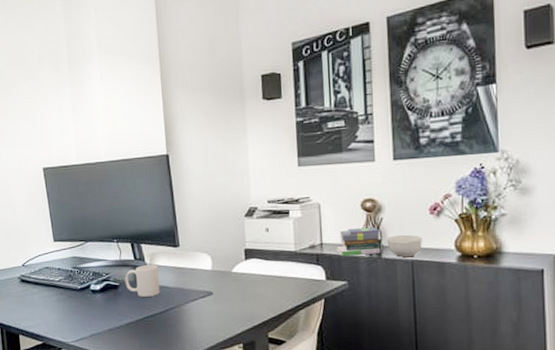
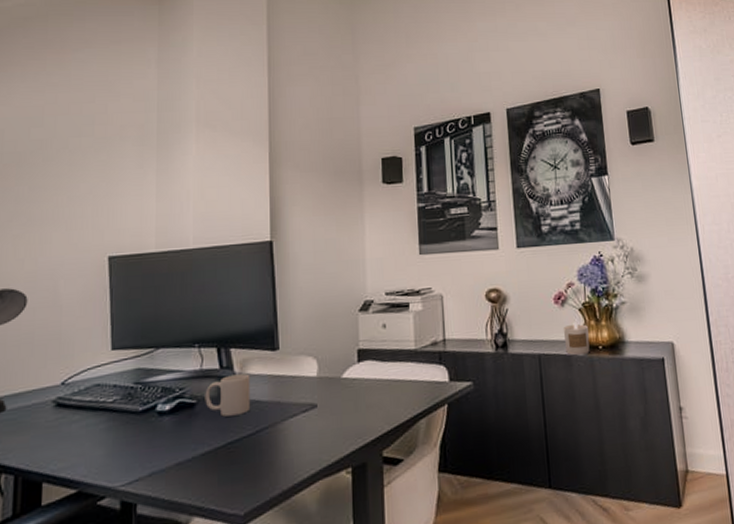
books: present [336,227,381,257] -> none [460,319,507,354]
bowl: present [387,235,423,258] -> none [513,326,549,352]
candle: none [437,232,464,263] -> present [563,322,590,356]

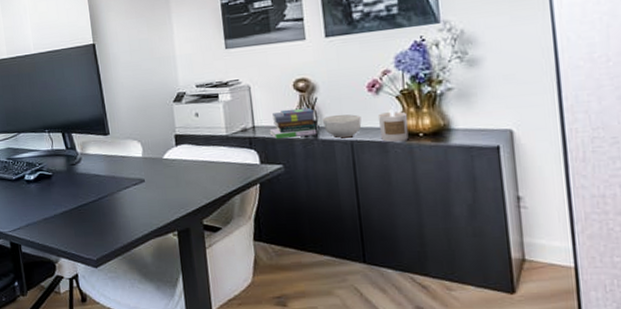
mug: present [205,374,251,417] -> none [57,153,93,186]
books: none [460,319,507,354] -> present [269,107,317,140]
bowl: none [513,326,549,352] -> present [323,114,362,139]

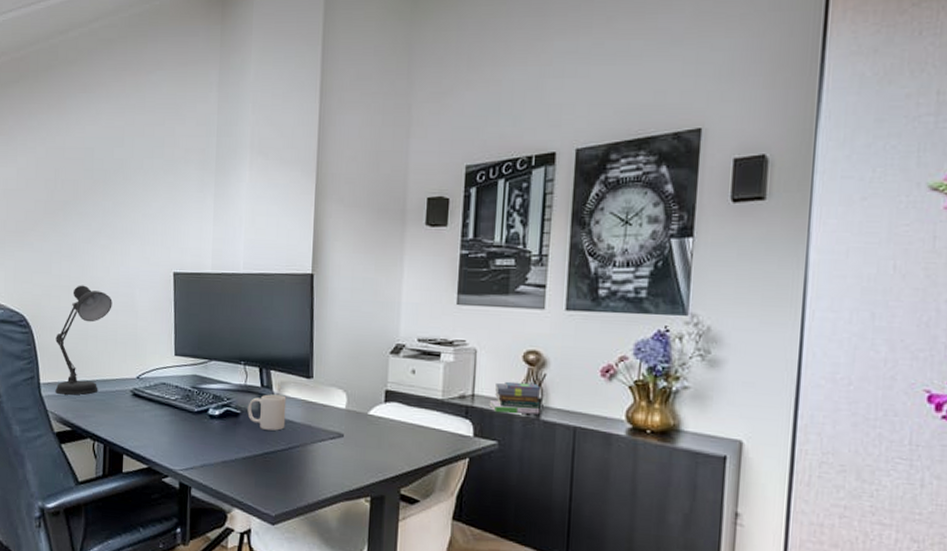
mug: none [57,153,93,186] -> present [247,394,287,431]
bowl: present [323,114,362,139] -> none [548,396,589,423]
candle: present [377,109,409,143] -> none [606,399,637,437]

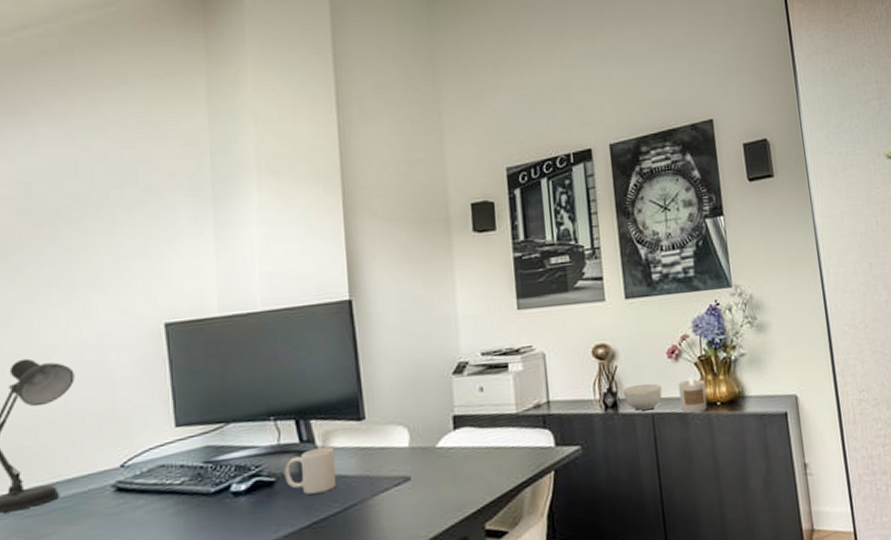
books: present [489,381,541,414] -> none [565,377,617,416]
bowl: none [548,396,589,423] -> present [623,383,663,412]
candle: none [606,399,637,437] -> present [677,377,708,414]

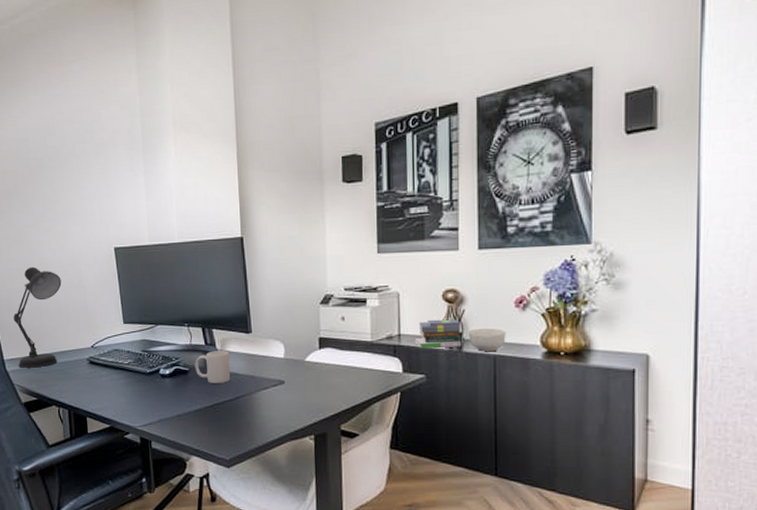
books: none [565,377,617,416] -> present [414,319,462,349]
candle: present [677,377,708,414] -> none [522,327,550,360]

